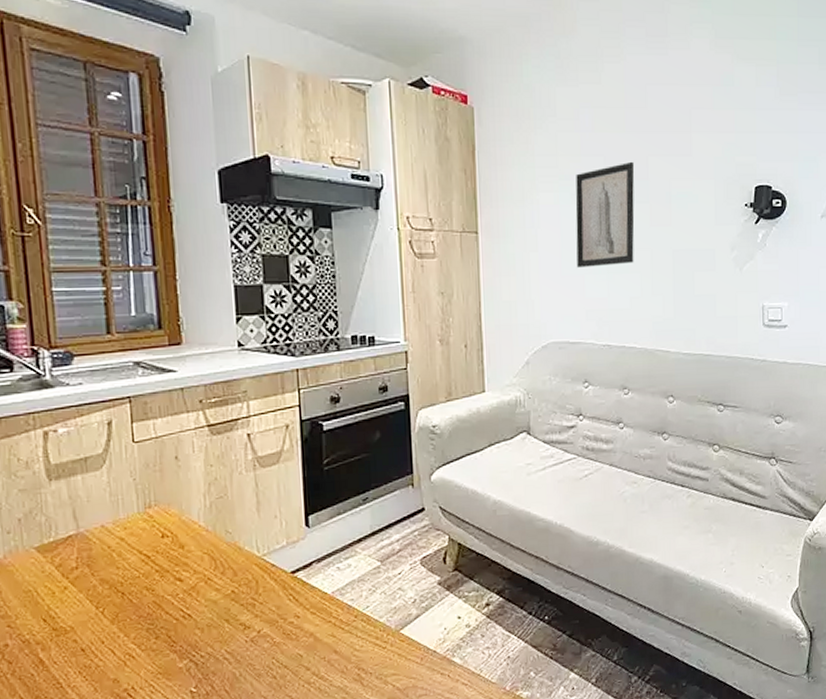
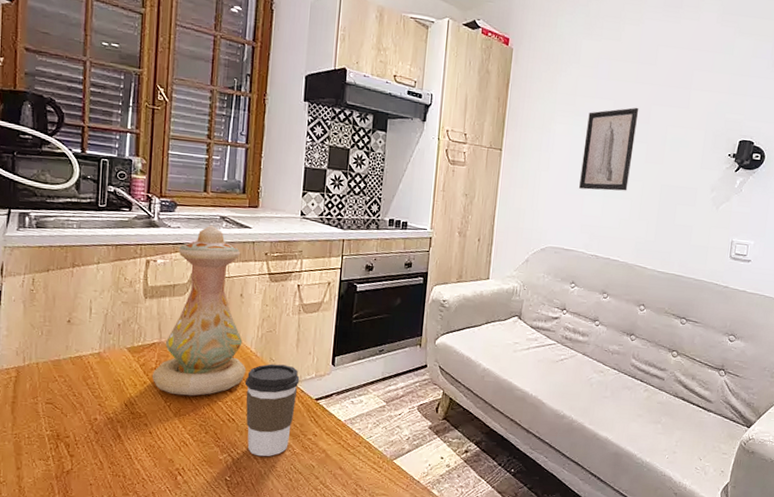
vase: none [73,374,197,597] -> present [152,225,247,396]
coffee cup: none [198,536,268,656] -> present [245,364,300,457]

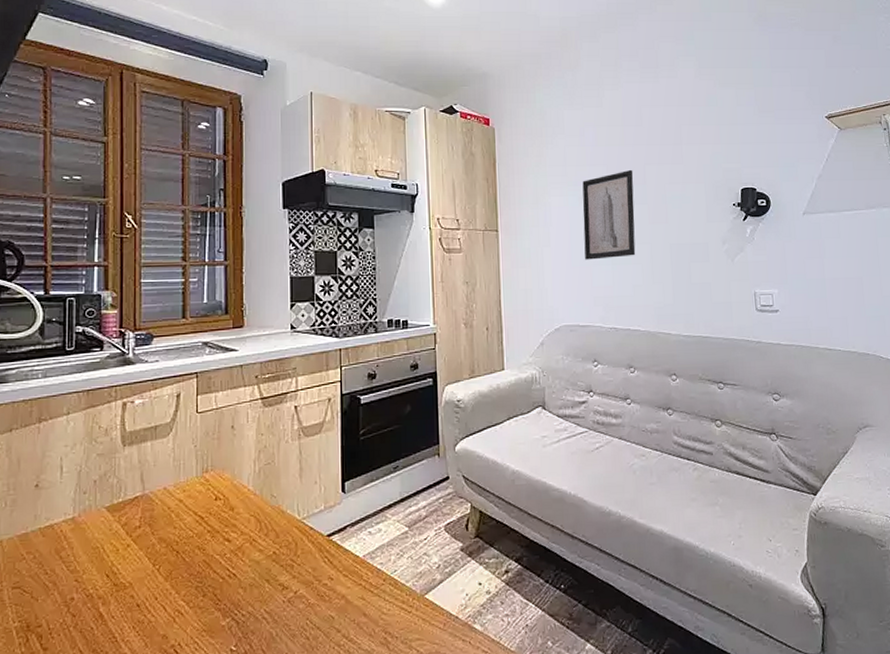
vase: present [152,225,247,396] -> none [136,353,245,555]
coffee cup: present [245,364,300,457] -> none [245,500,307,615]

